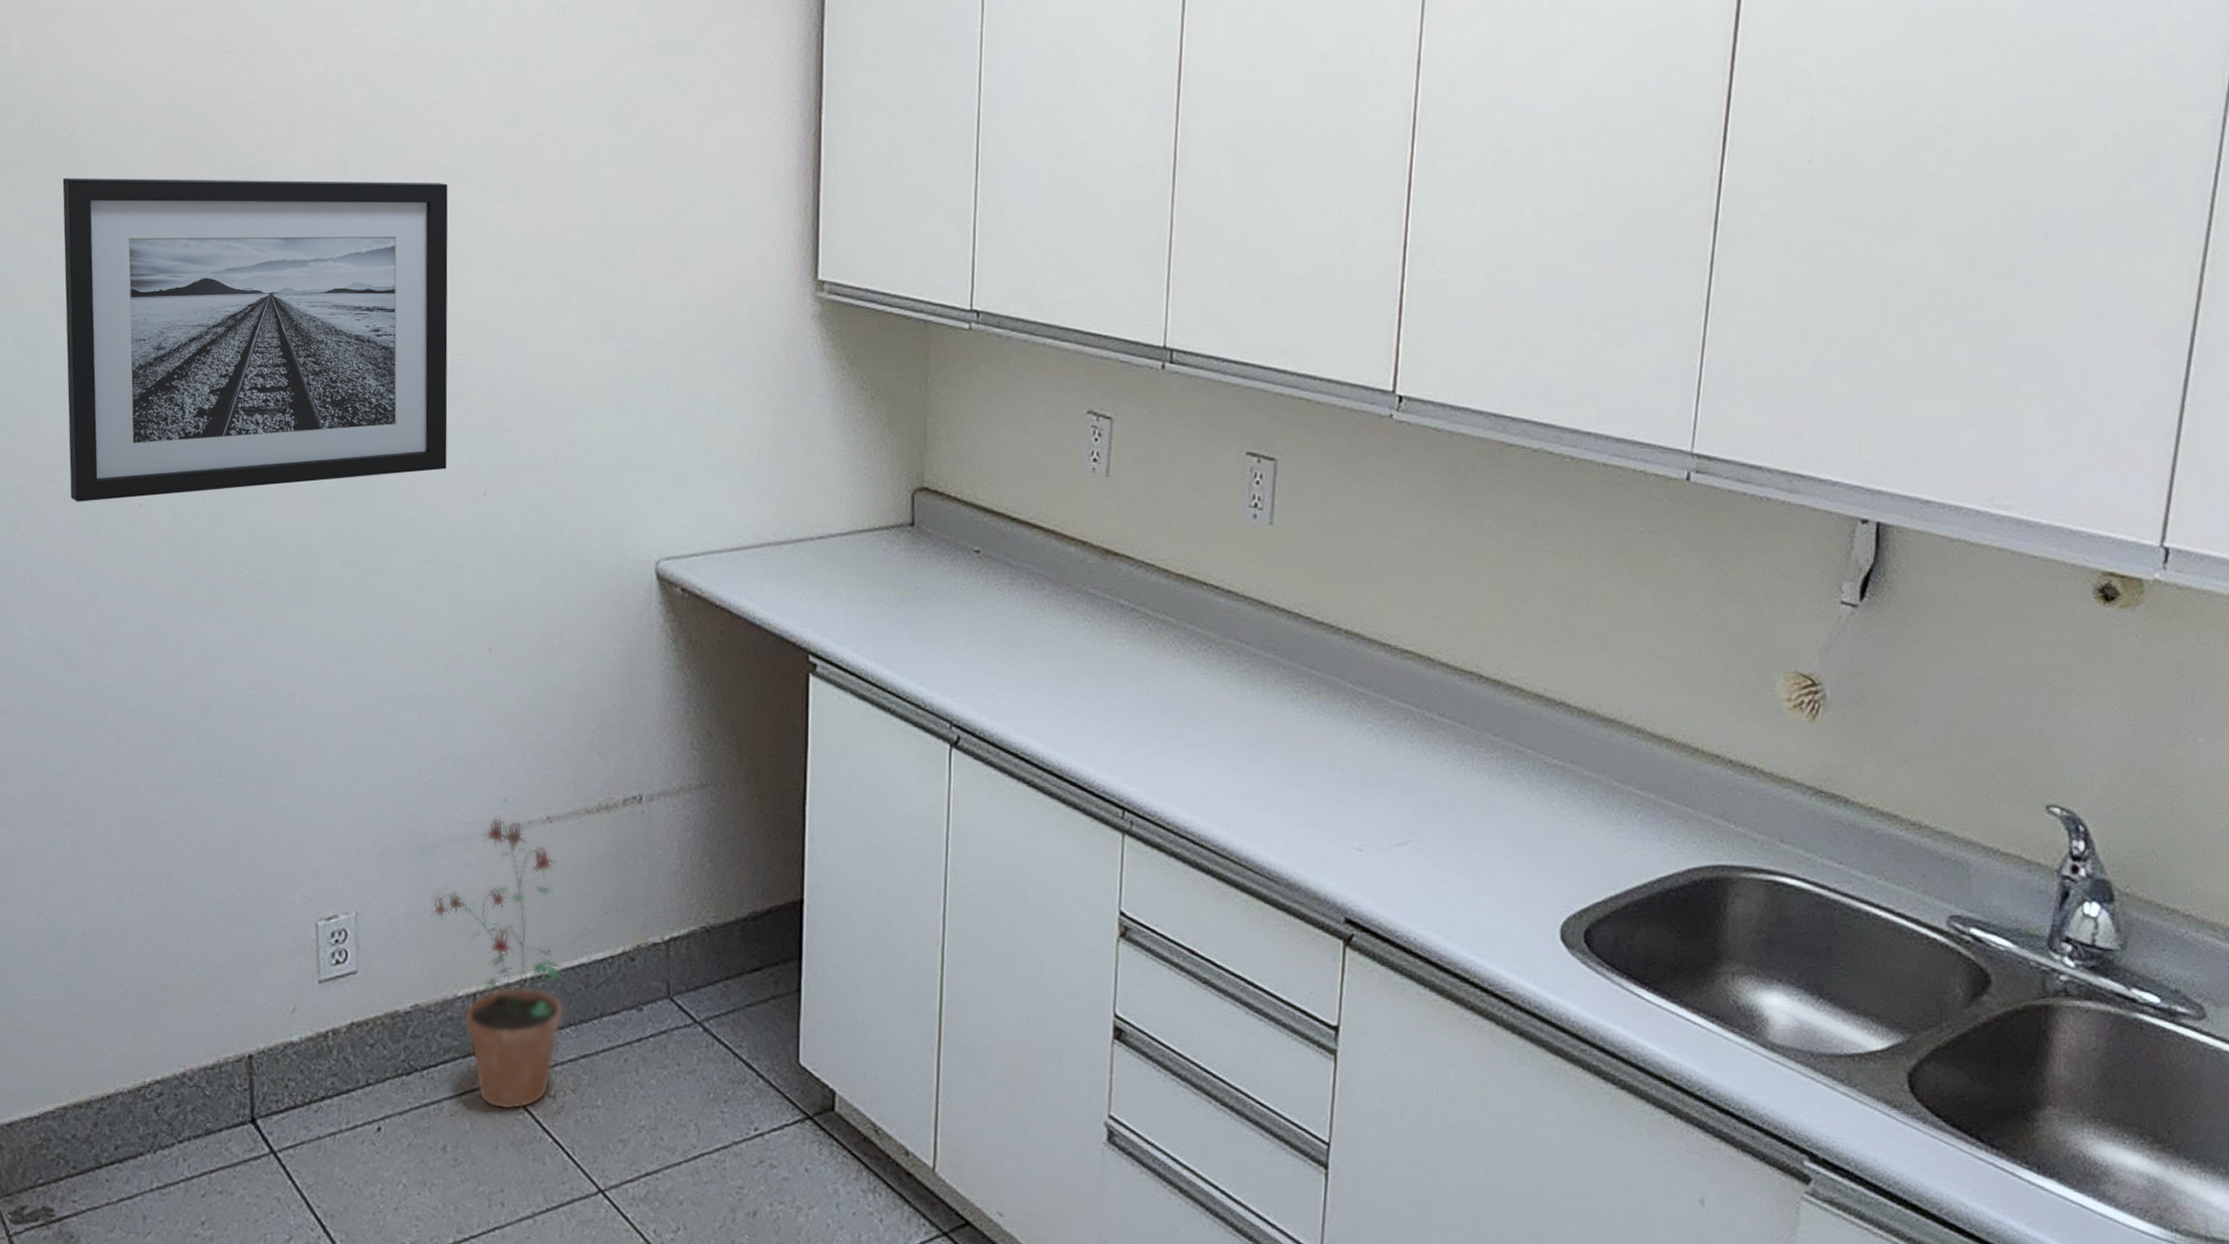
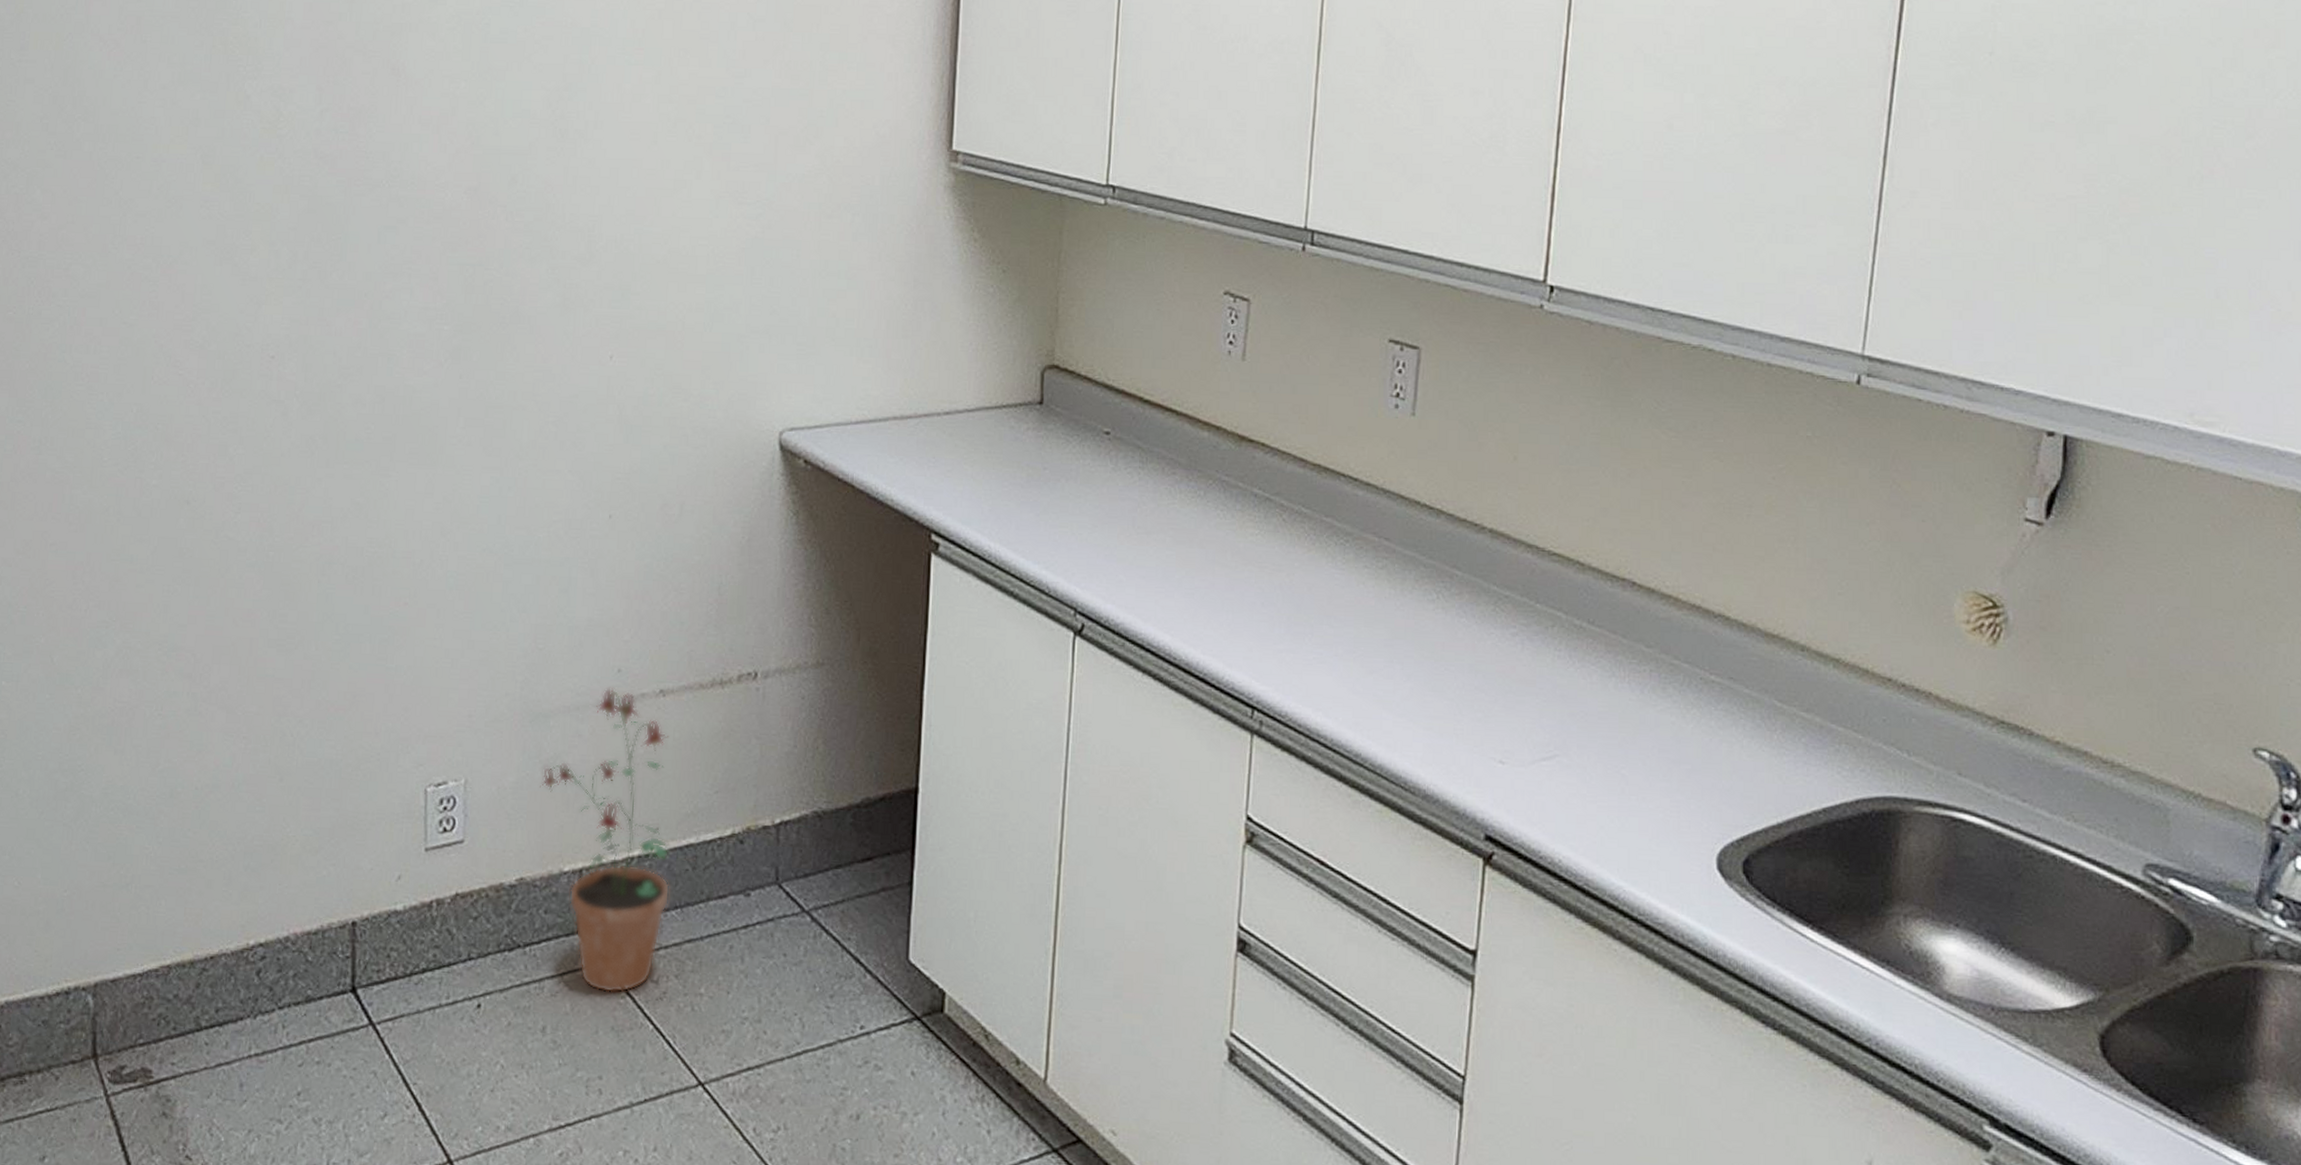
wall art: present [62,178,448,502] -> none [205,32,587,353]

